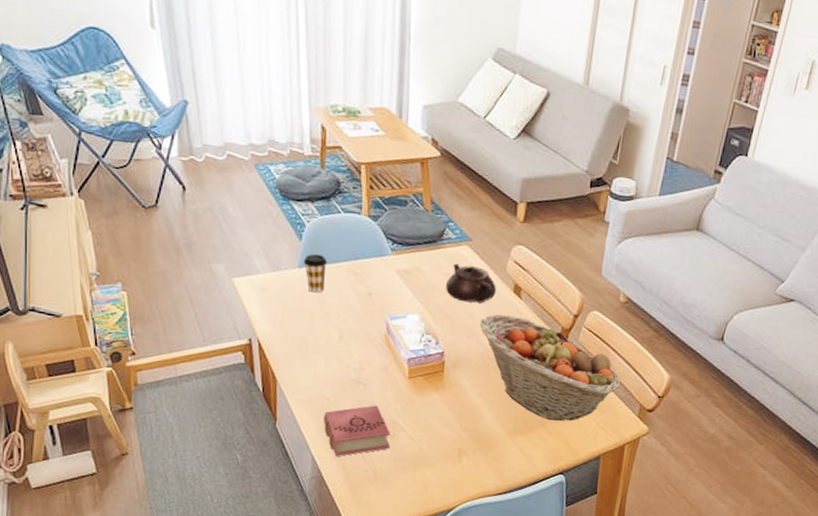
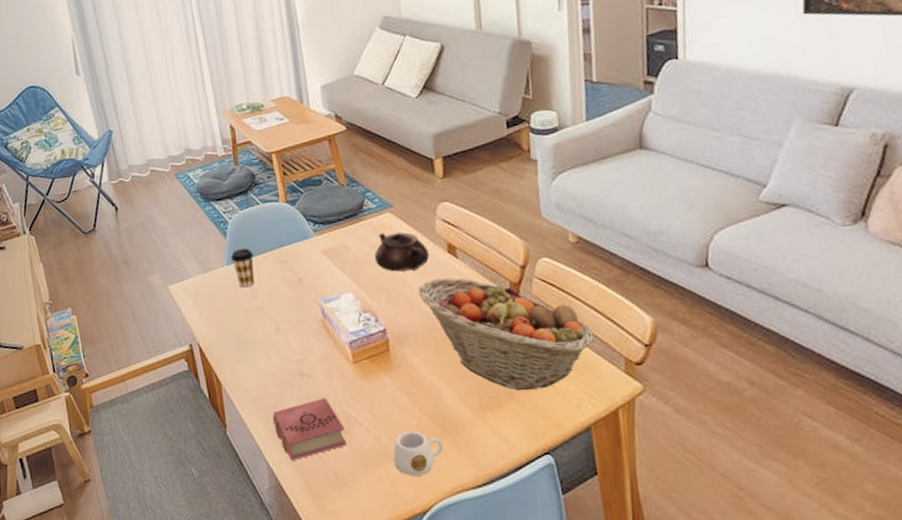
mug: none [430,442,475,481] -> present [393,431,443,477]

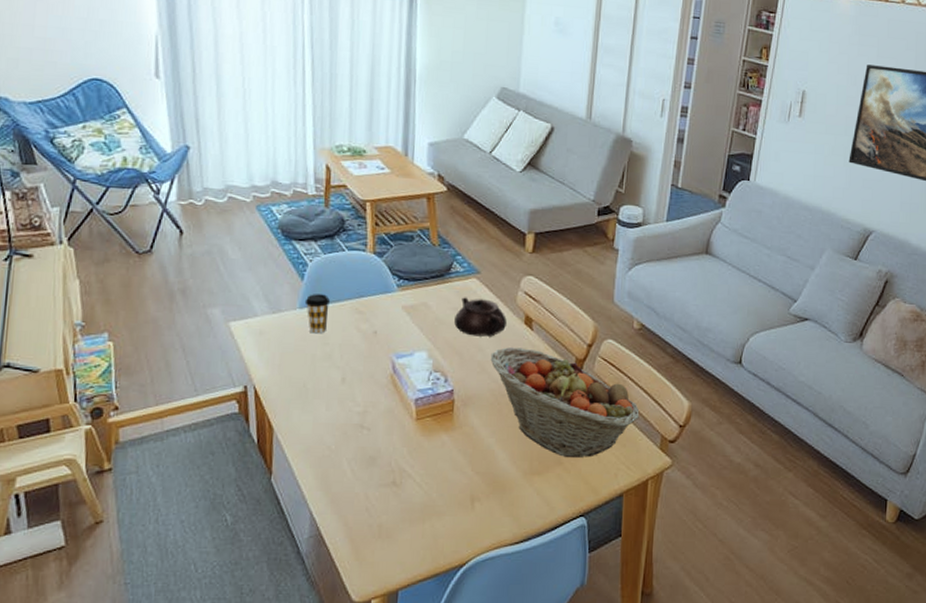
book: present [273,398,347,460] -> none [324,451,397,511]
mug: present [393,431,443,477] -> none [440,488,489,532]

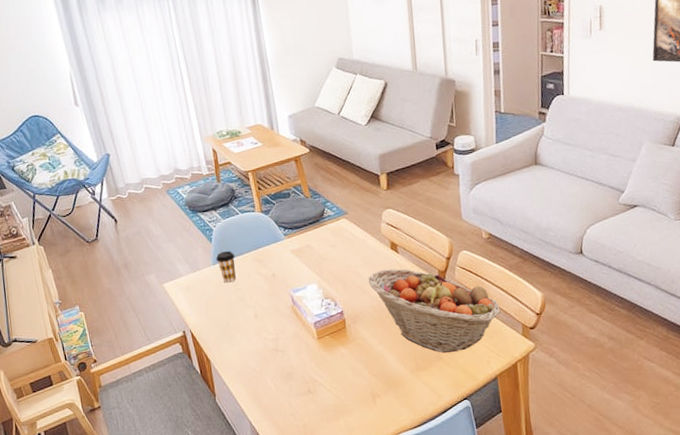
teapot: present [454,297,507,337] -> none [334,234,376,266]

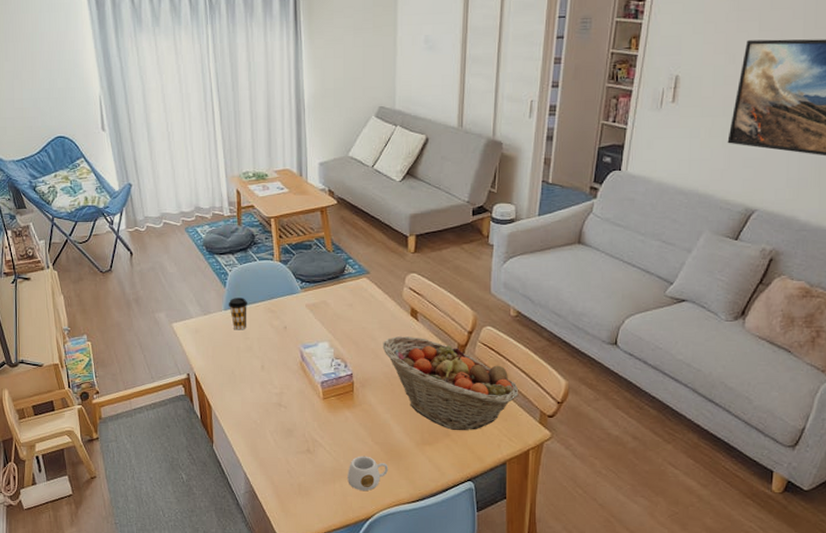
mug: none [349,388,388,424] -> present [348,456,388,491]

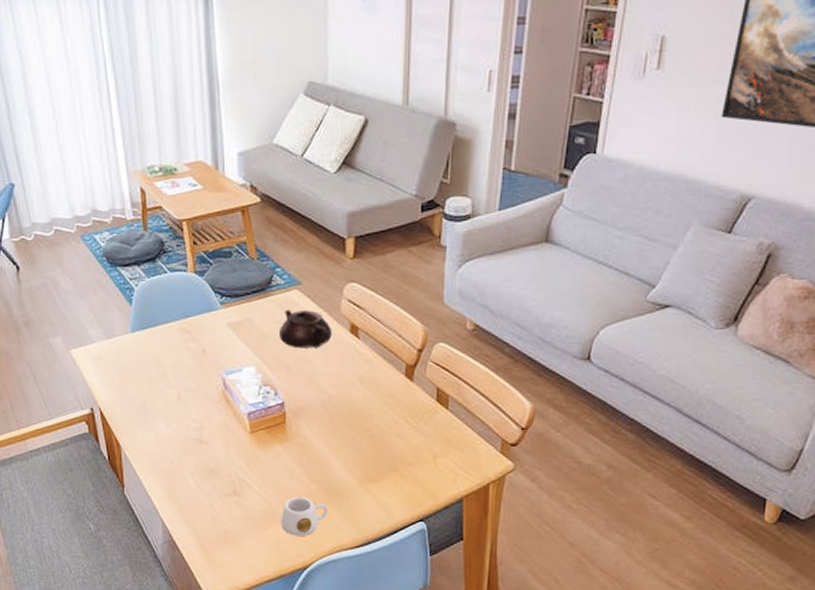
coffee cup: present [228,298,247,330] -> none [135,317,159,356]
teapot: none [350,294,395,328] -> present [279,309,332,348]
fruit basket: present [382,336,519,430] -> none [318,357,477,464]

